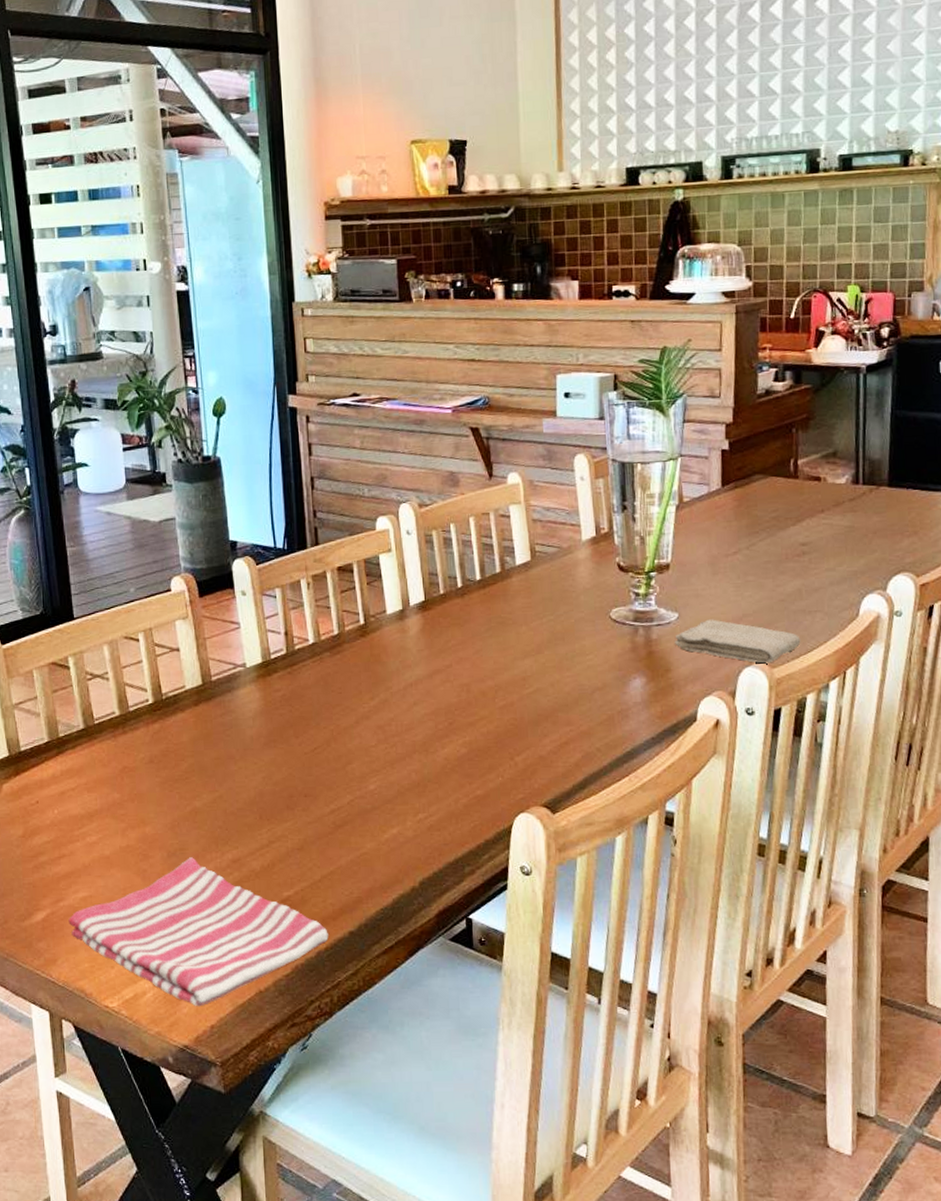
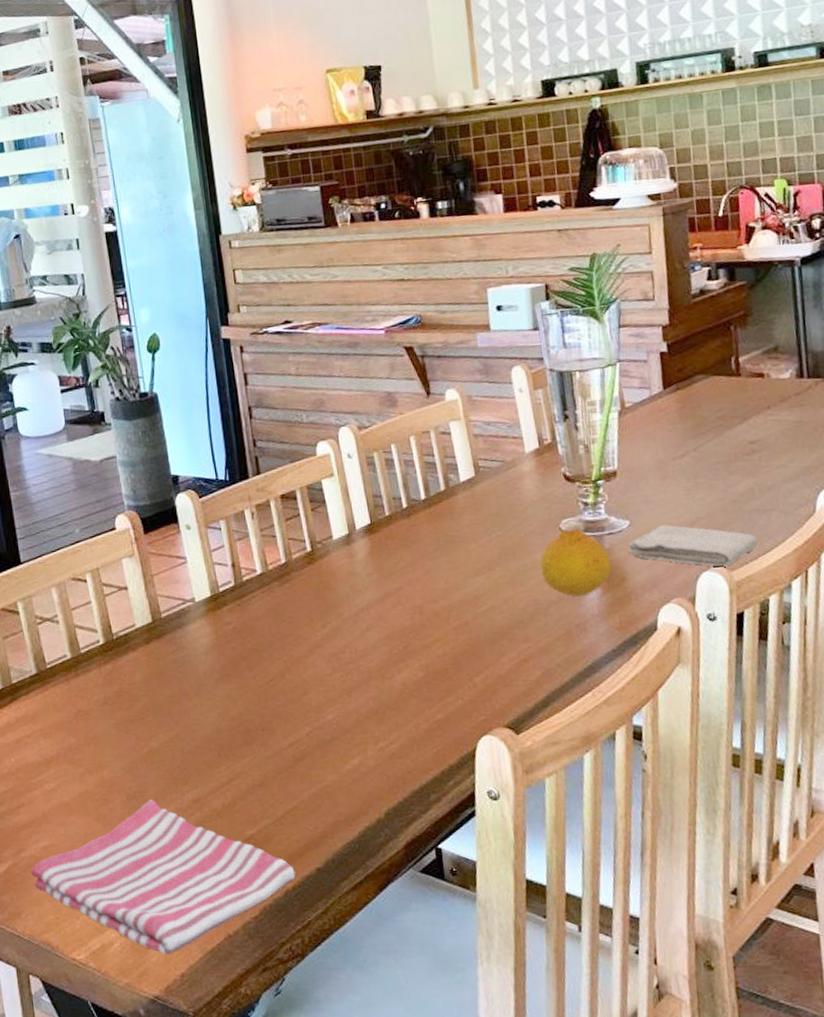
fruit: none [588,618,657,683] -> present [540,528,612,596]

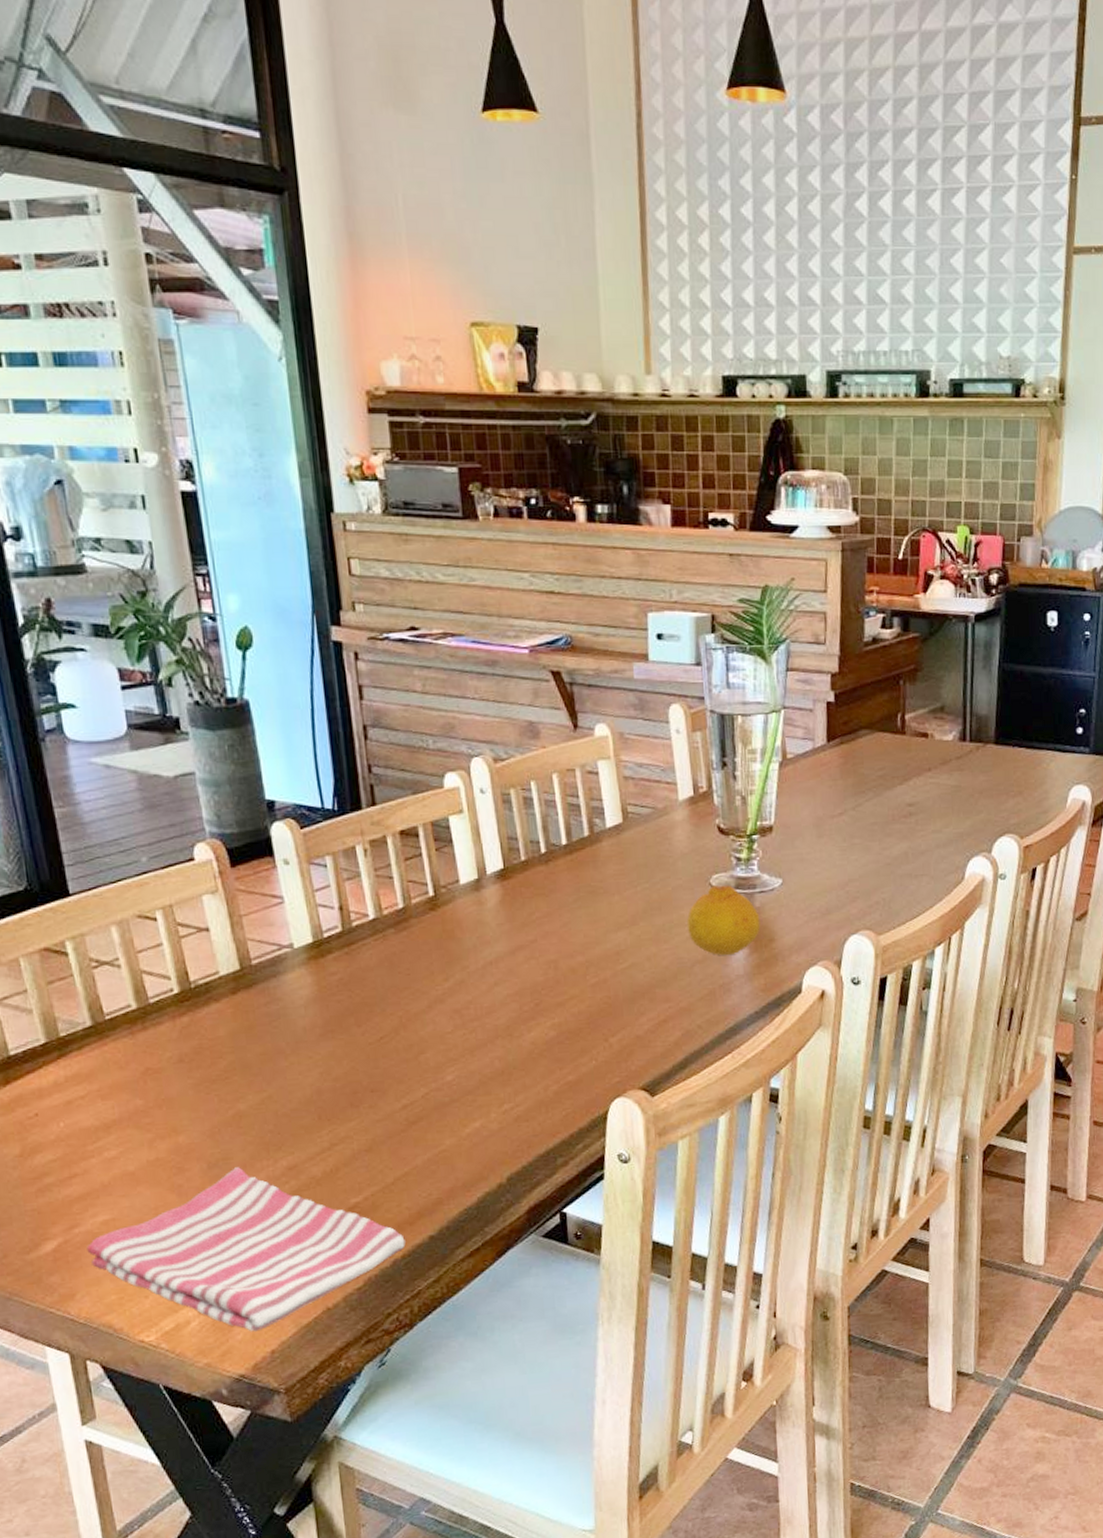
washcloth: present [628,524,758,567] -> none [778,885,907,931]

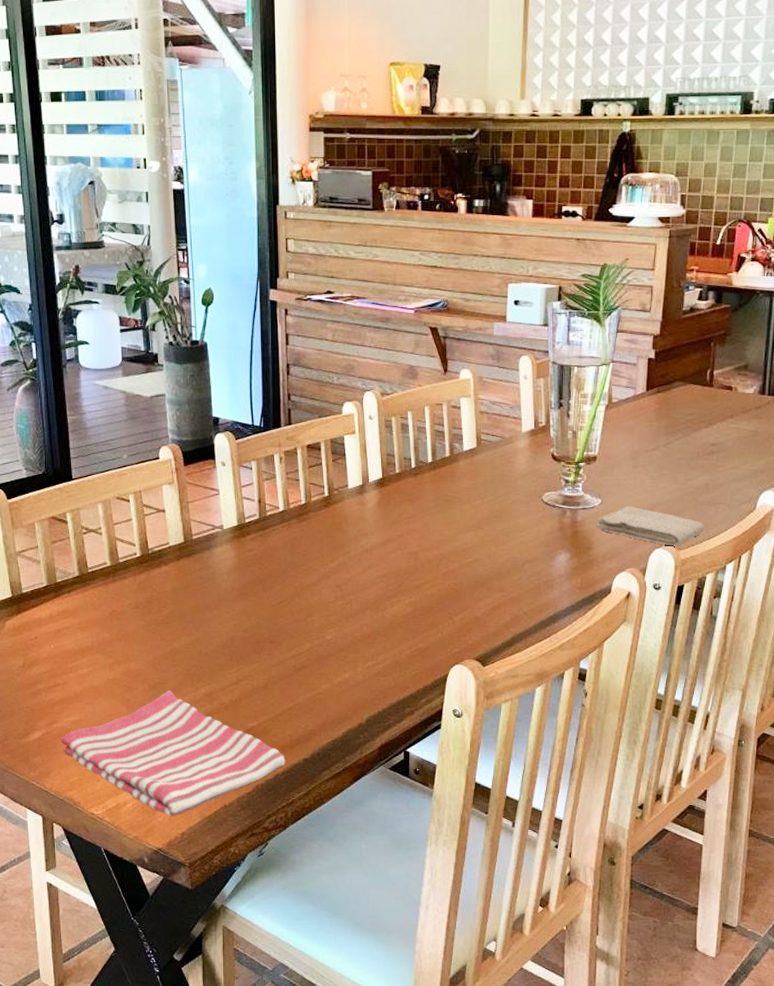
fruit: present [686,885,761,955] -> none [521,501,581,557]
washcloth: none [778,885,907,931] -> present [597,506,705,546]

